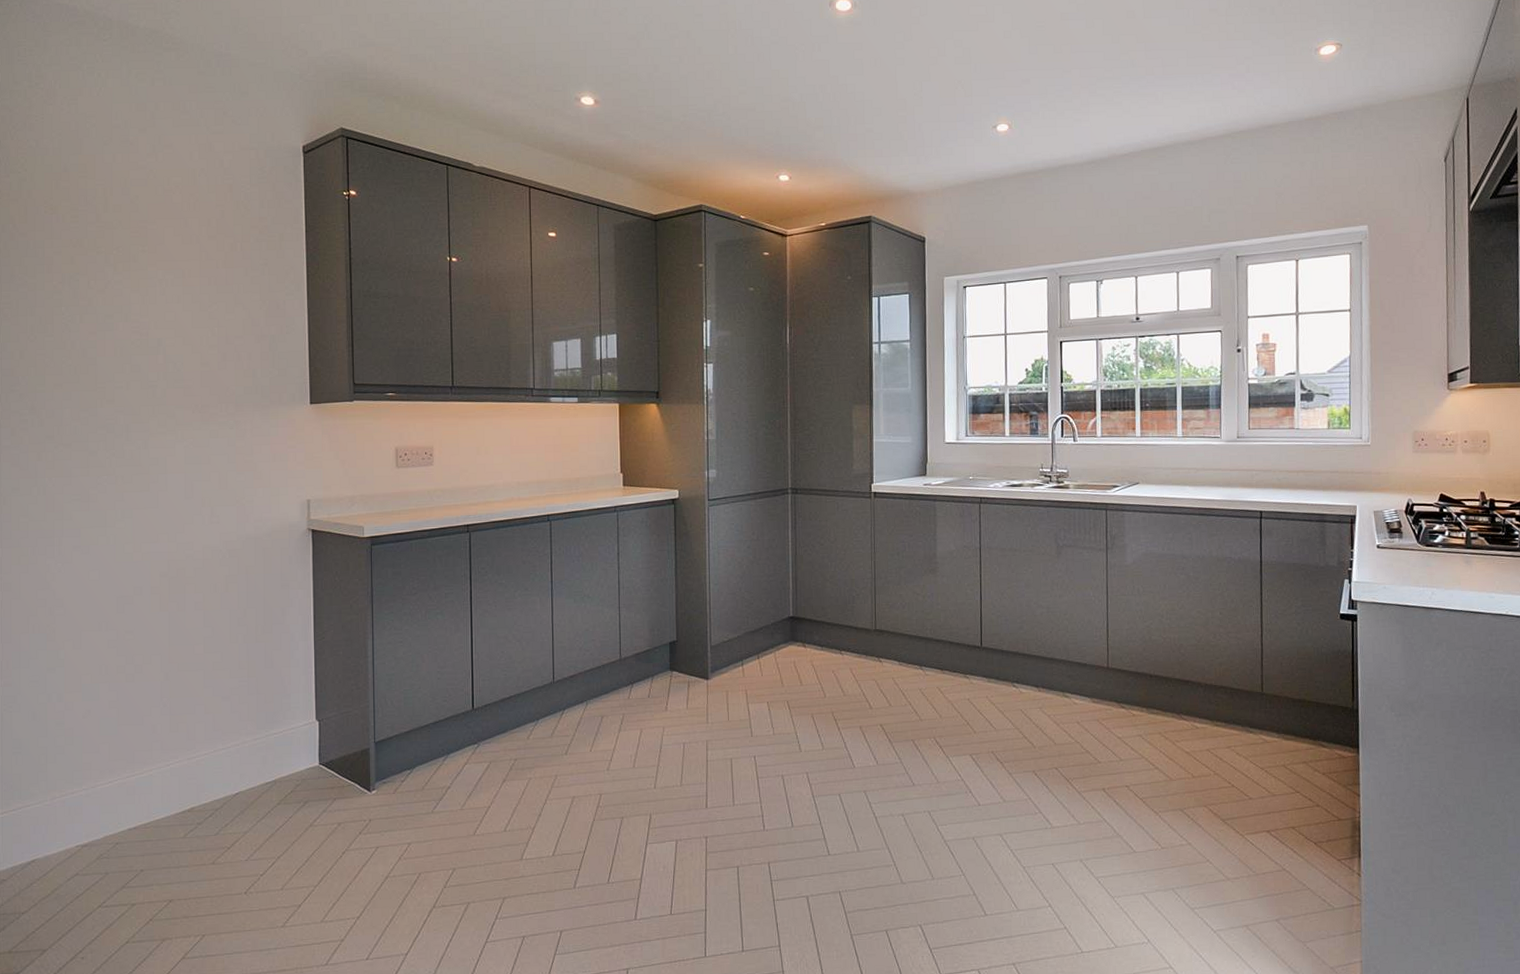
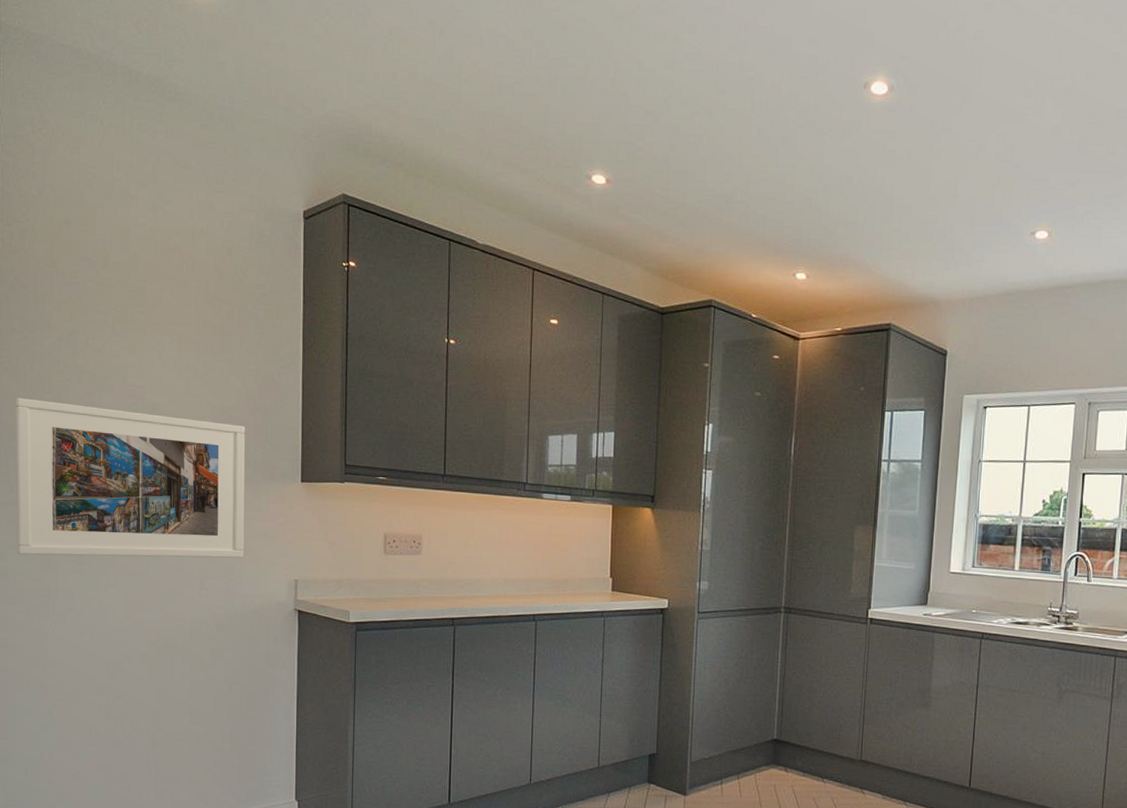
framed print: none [16,341,255,497] -> present [15,397,245,558]

